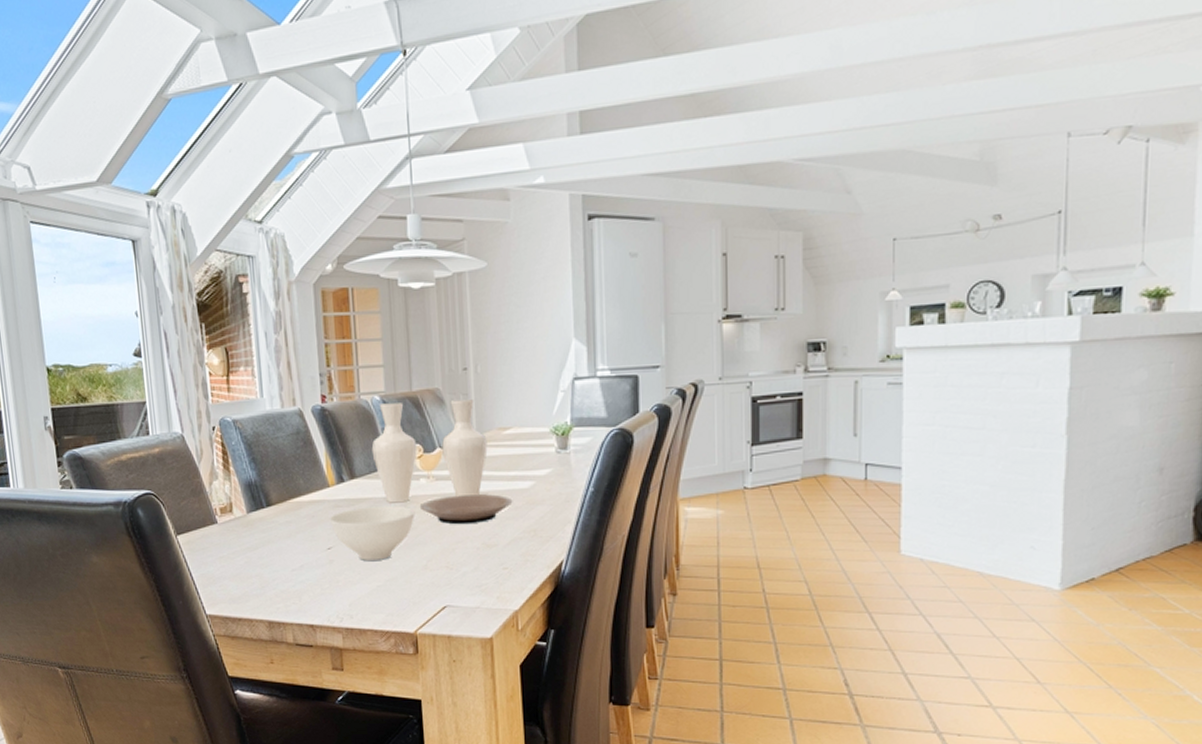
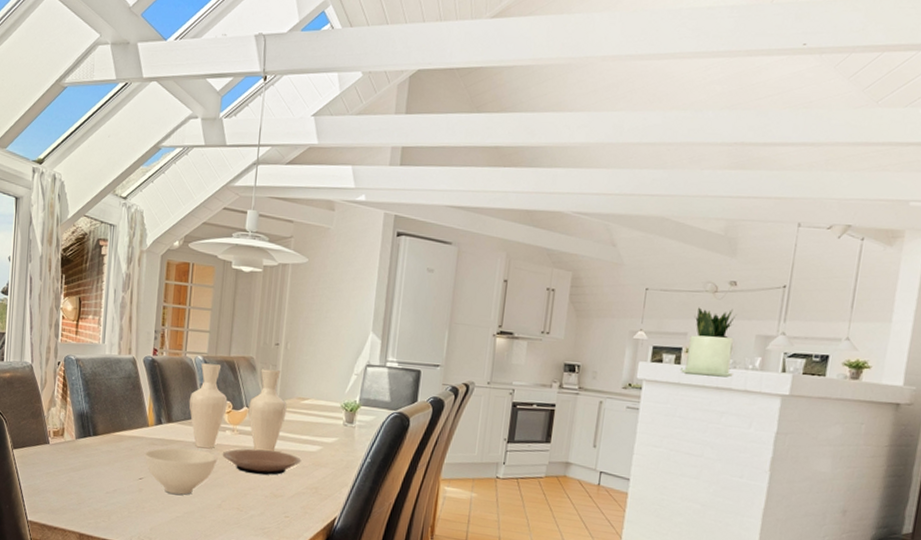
planter: none [947,247,1010,334] -> present [681,307,737,378]

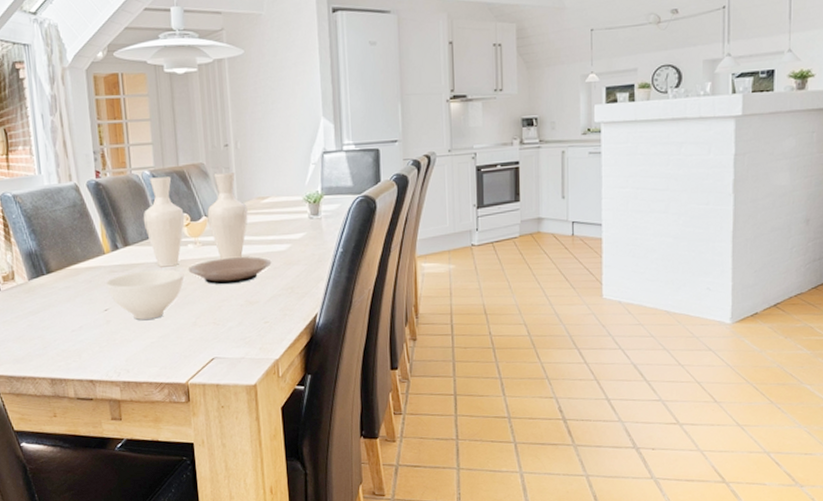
planter: present [681,307,737,378] -> none [636,37,686,110]

